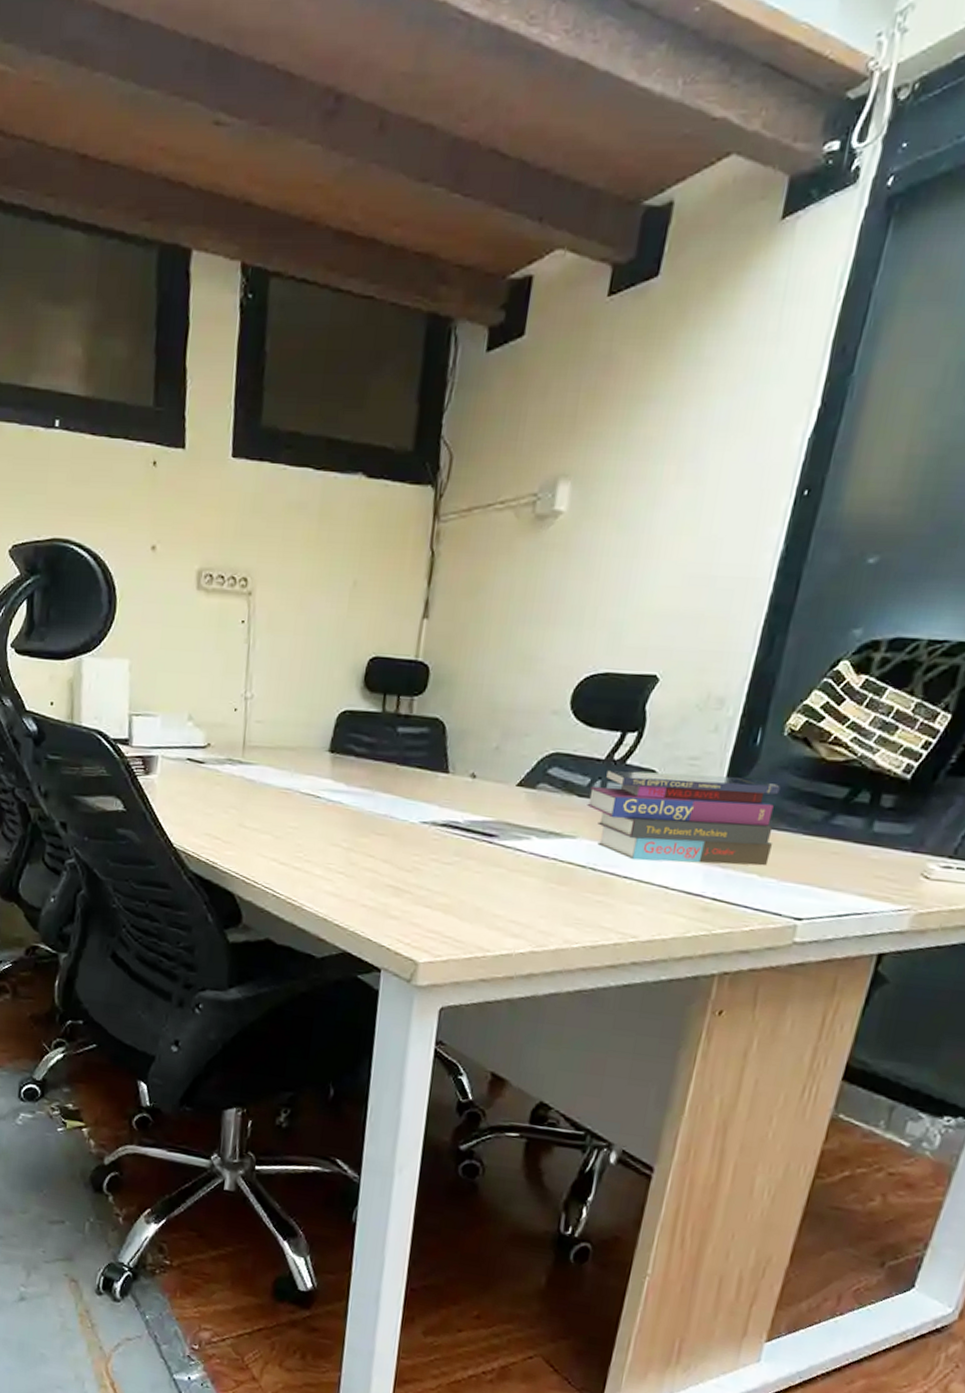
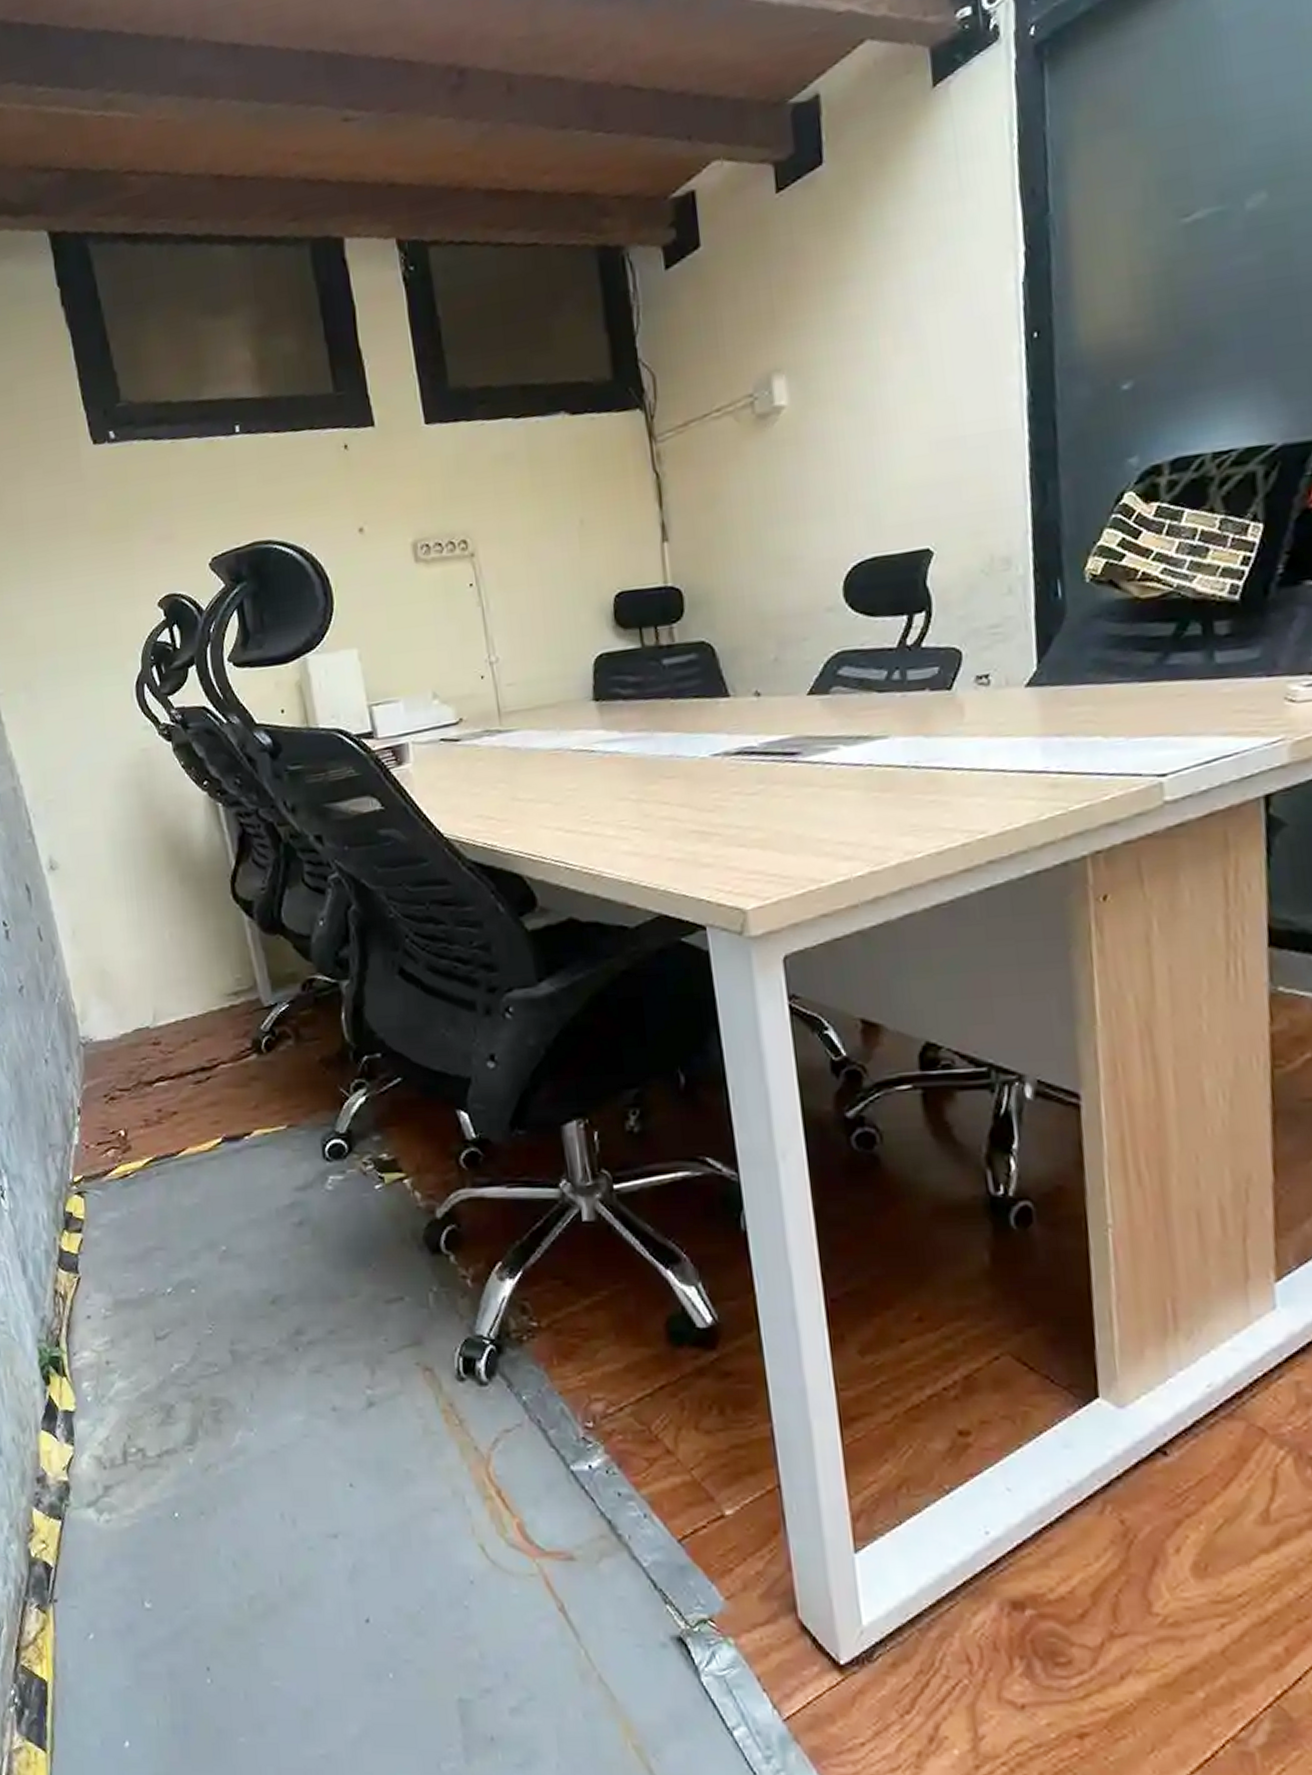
books: present [587,770,780,866] -> none [890,633,1110,749]

